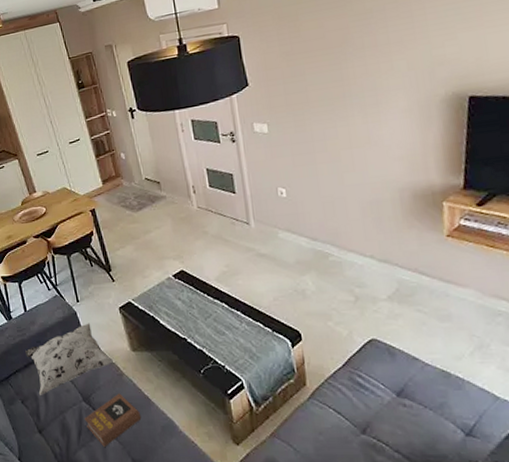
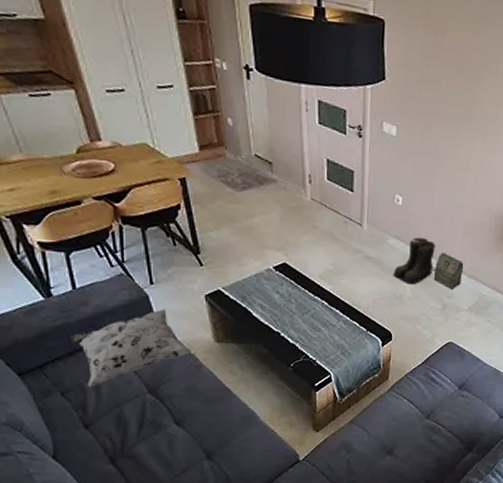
book: present [84,393,142,447] -> none [147,385,219,439]
boots: none [290,225,334,278] -> present [393,237,436,285]
bag: none [336,237,372,278] -> present [433,252,464,289]

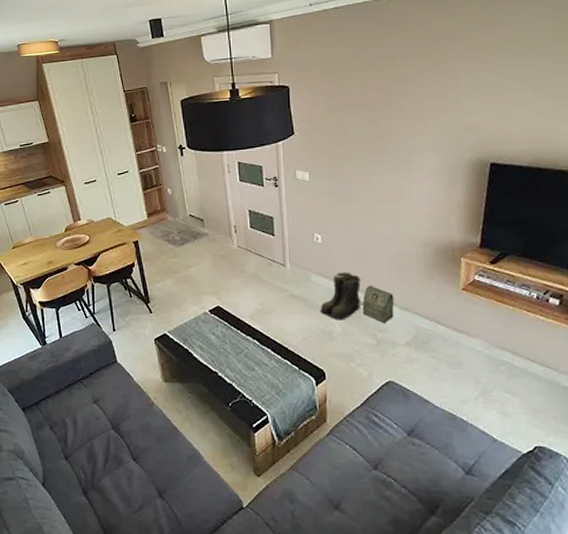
decorative pillow: present [71,309,191,387] -> none [58,352,145,422]

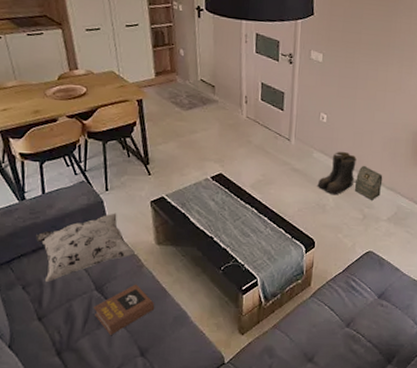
decorative pillow: none [58,352,145,422] -> present [36,213,135,282]
book: none [111,423,168,475] -> present [92,284,155,335]

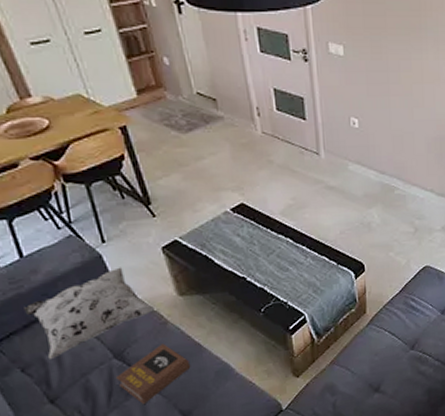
boots: present [317,151,357,195] -> none [358,159,399,211]
bag: present [354,165,383,200] -> none [400,172,432,210]

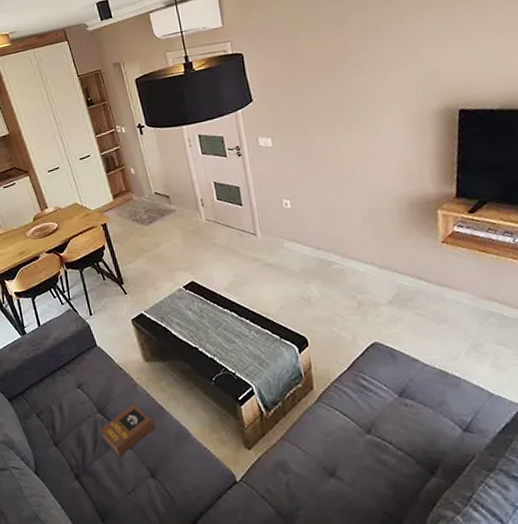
decorative pillow: present [24,267,154,359] -> none [40,335,127,408]

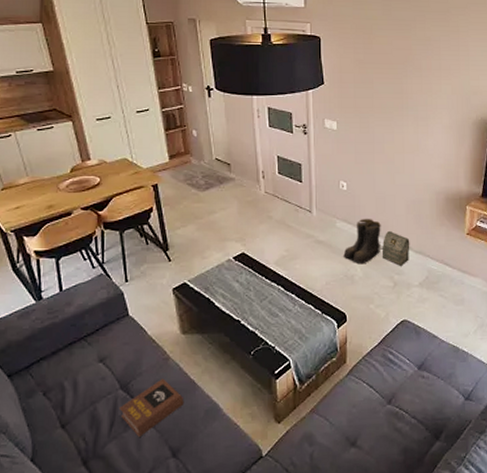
boots: none [296,235,337,285] -> present [343,218,381,265]
bag: none [339,246,373,284] -> present [382,230,410,266]

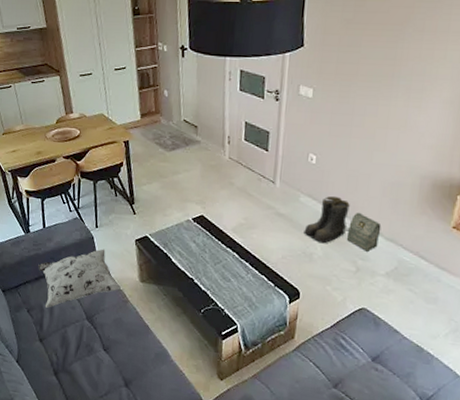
decorative pillow: none [55,304,160,385] -> present [38,249,121,308]
book: present [118,378,184,437] -> none [84,318,138,363]

